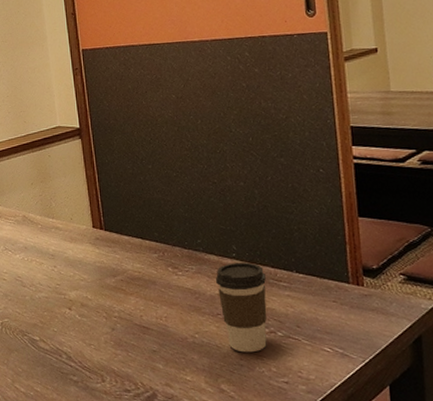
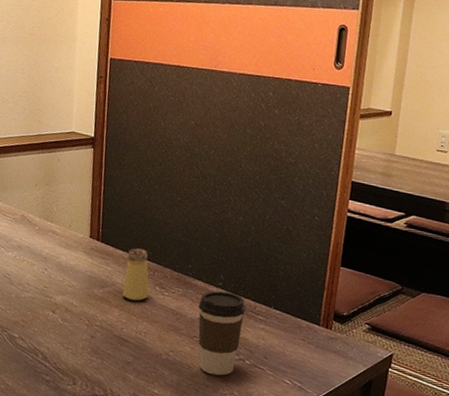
saltshaker: none [133,231,162,286] -> present [123,248,149,301]

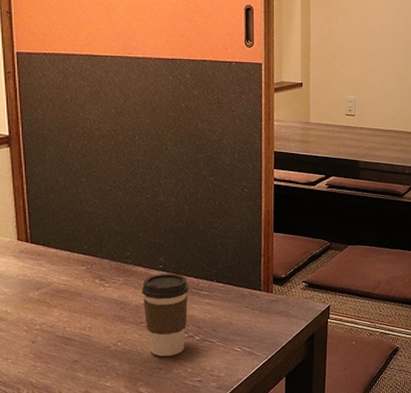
saltshaker: present [123,248,149,301] -> none [61,244,88,298]

